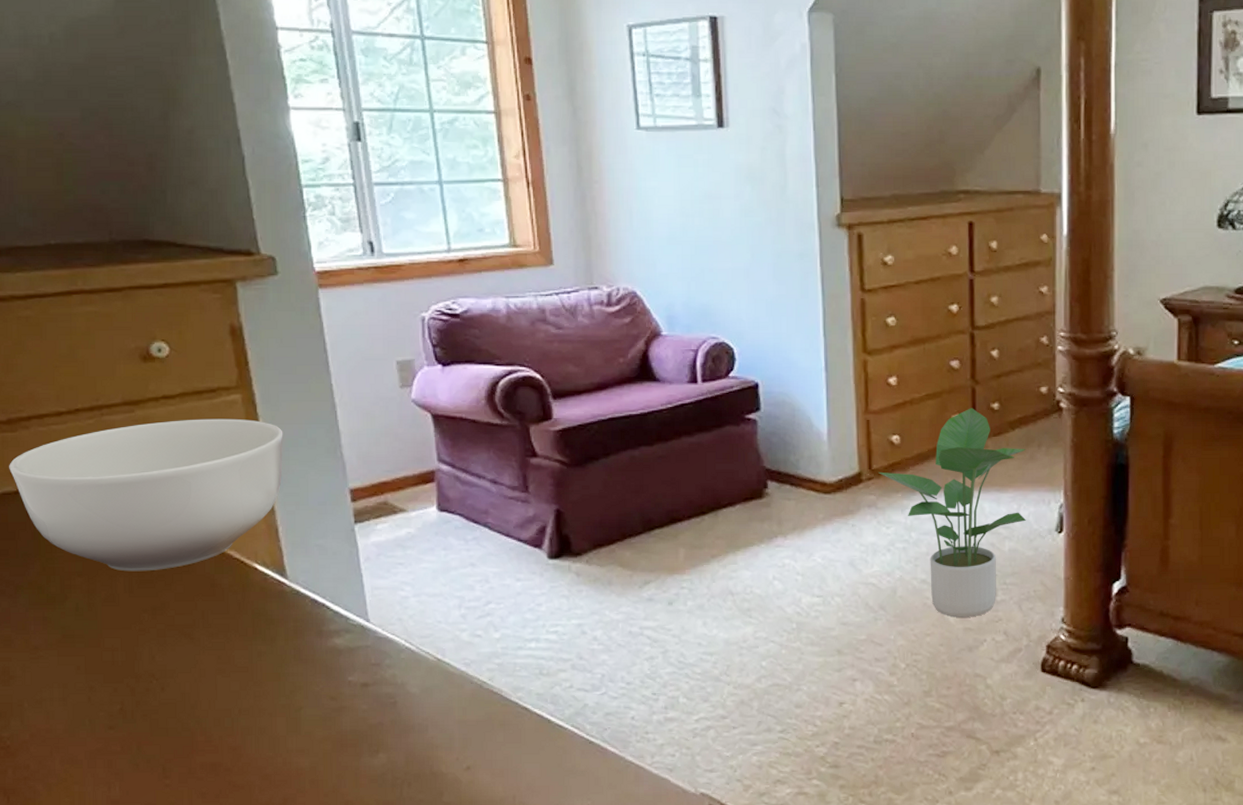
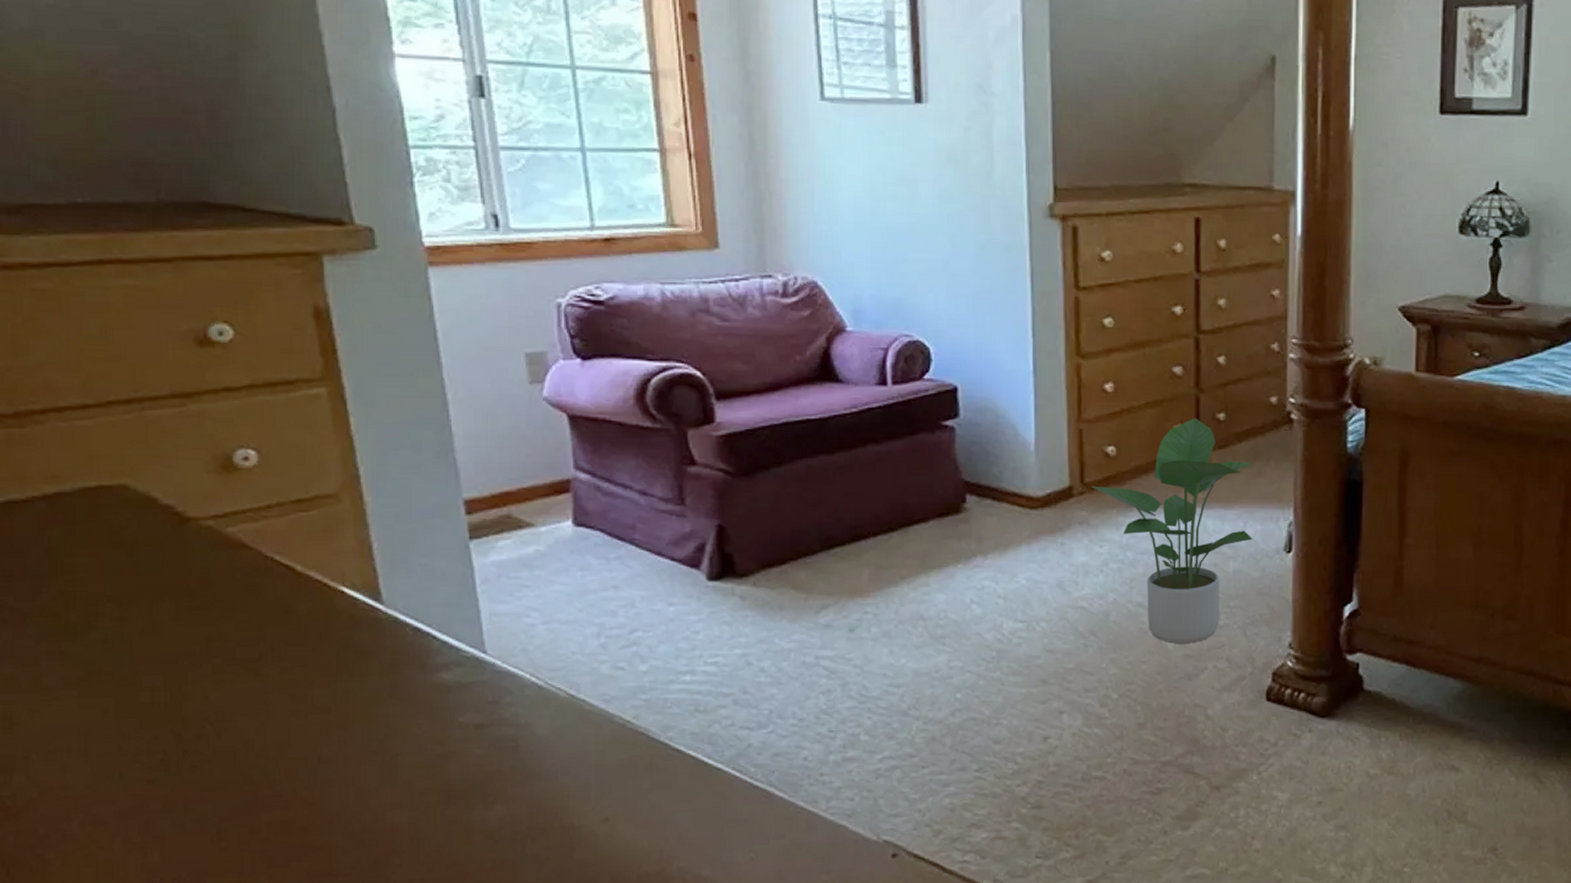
bowl: present [9,418,283,572] -> none [15,415,380,596]

